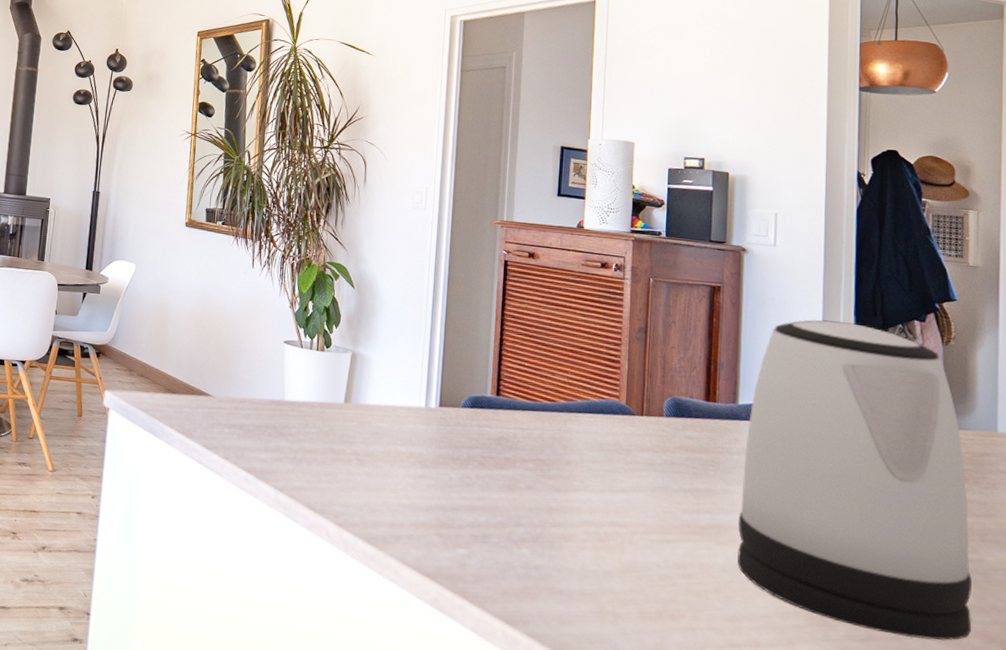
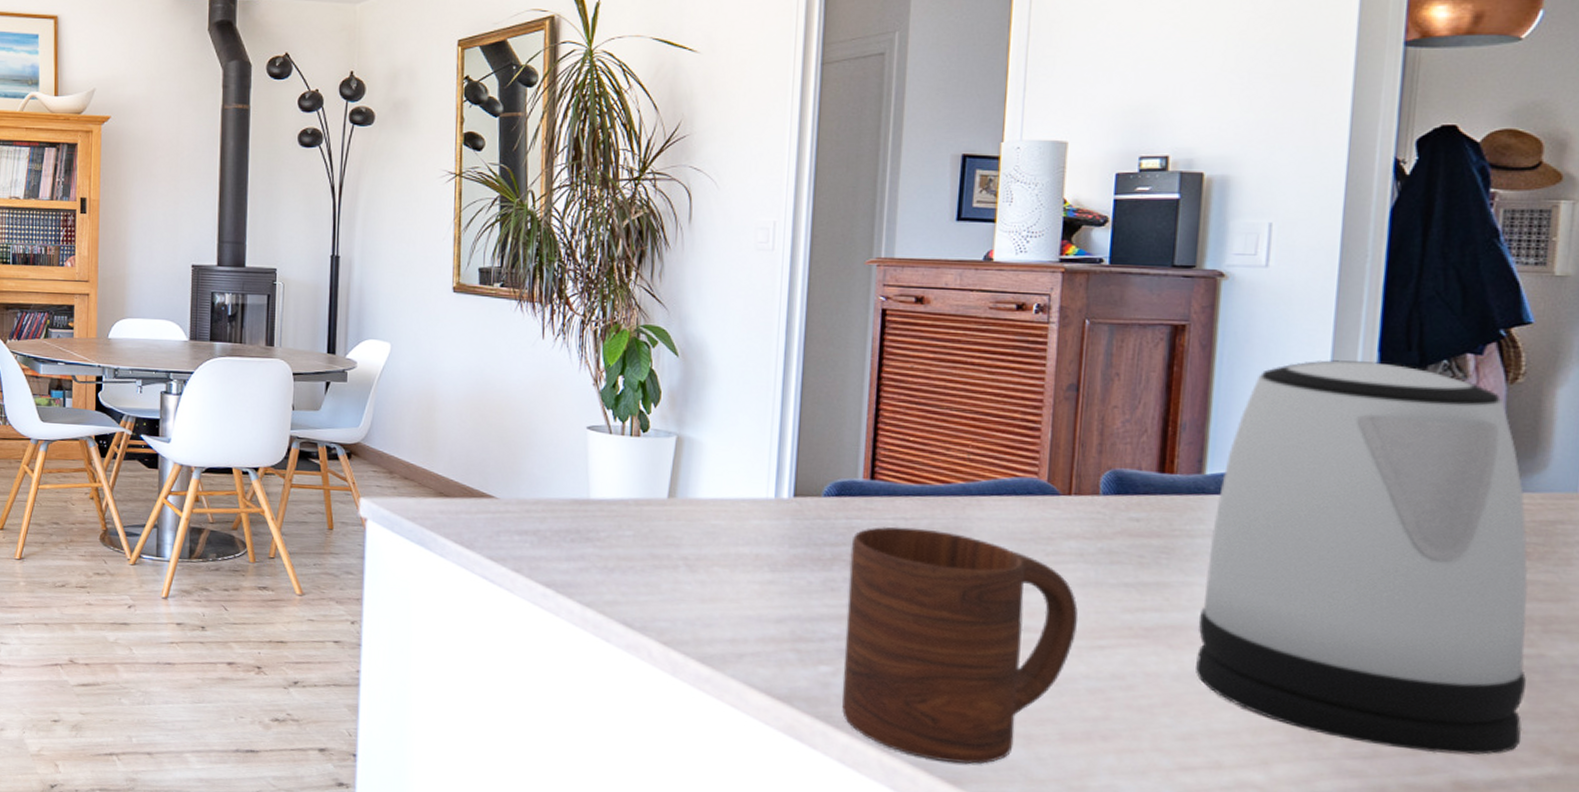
cup: none [475,434,651,637] -> present [841,526,1079,765]

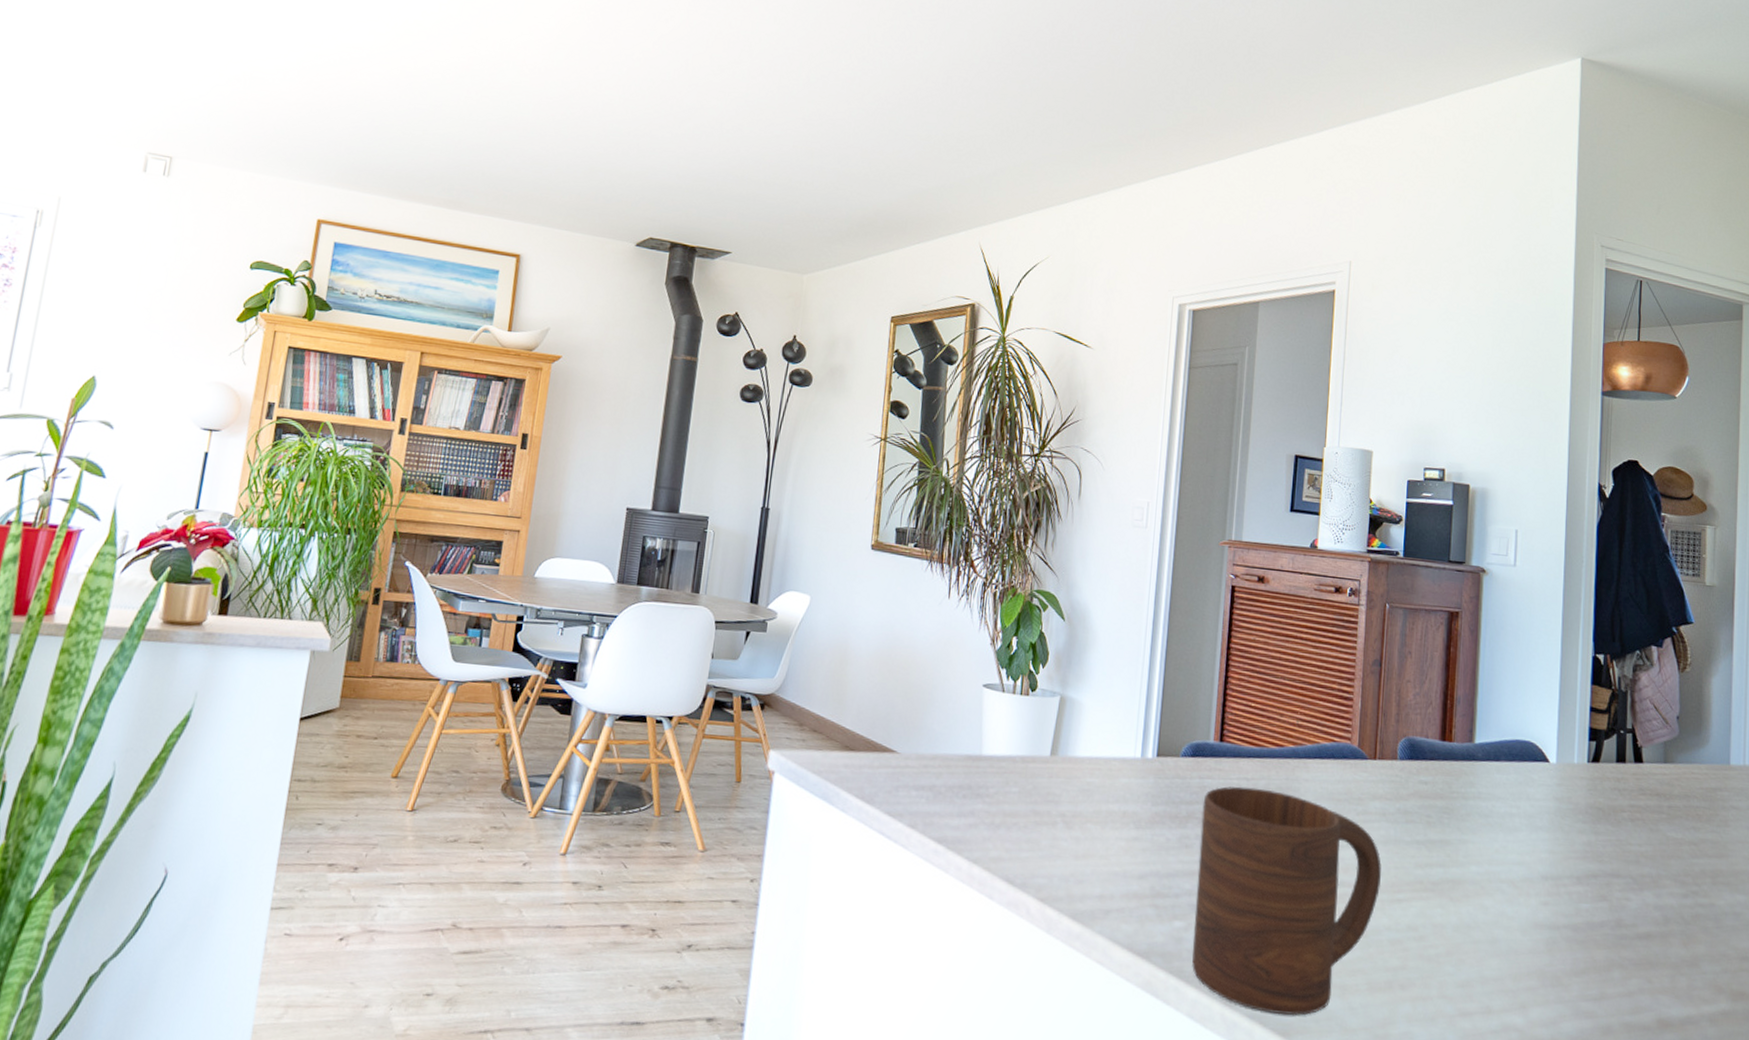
kettle: present [1196,360,1528,755] -> none [1471,647,1703,995]

